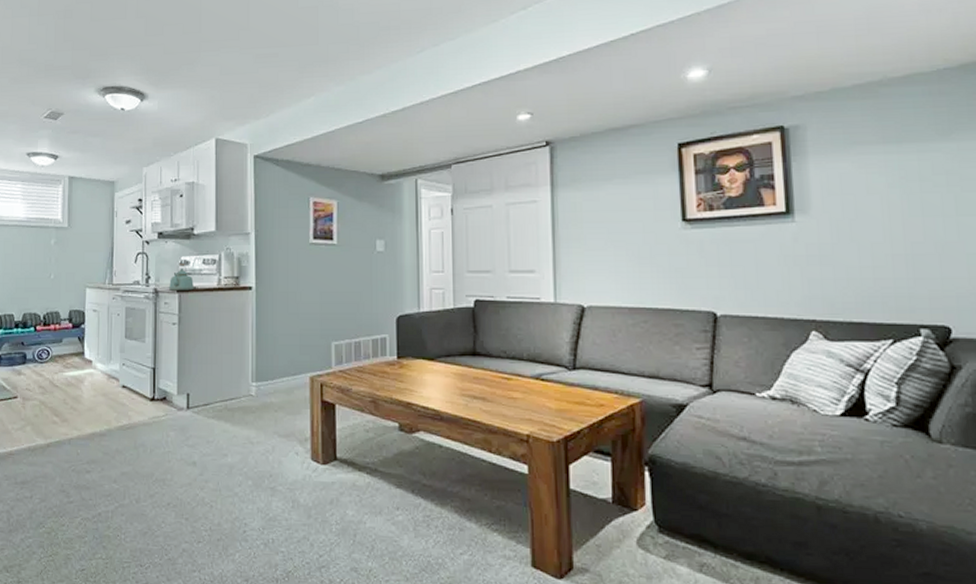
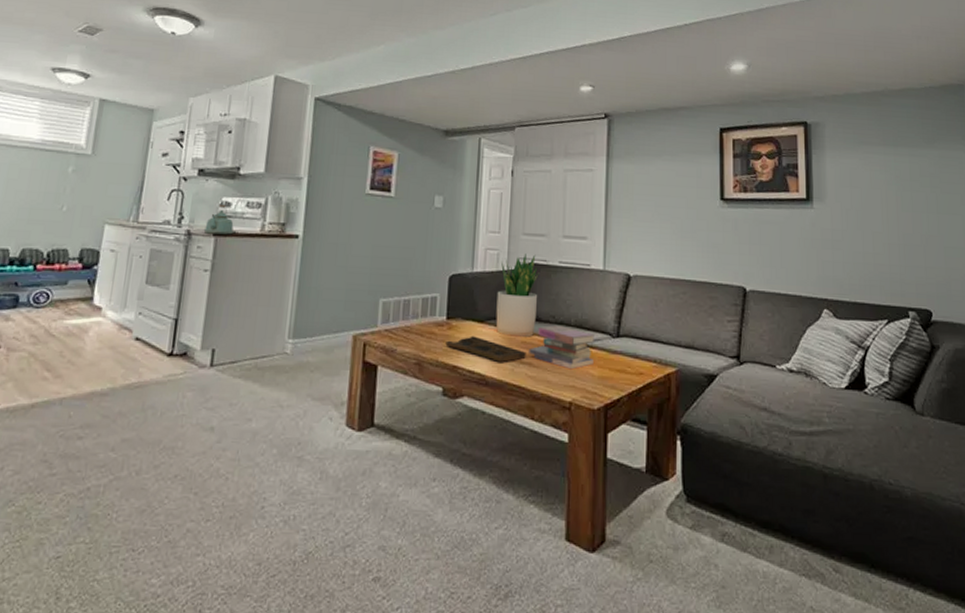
decorative tray: none [398,373,479,398] -> present [445,336,526,362]
planter: none [445,291,487,374] -> present [496,254,539,338]
books: none [482,360,550,403] -> present [529,325,594,370]

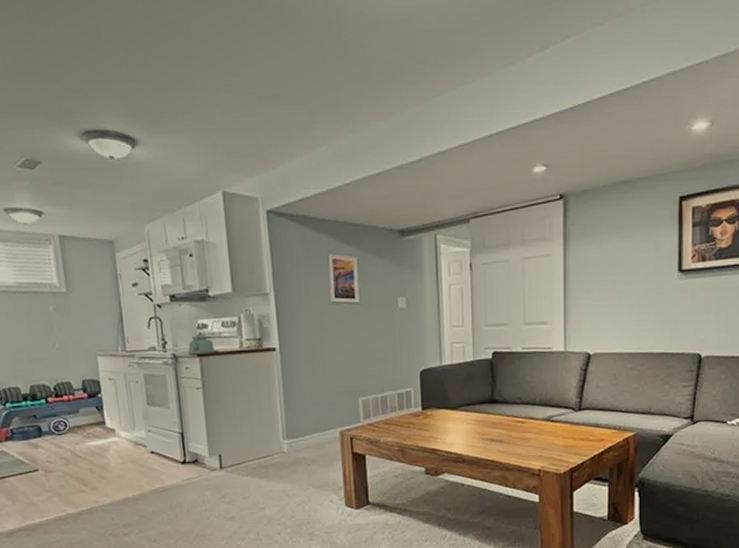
decorative tray: present [445,336,526,362] -> none [423,422,497,442]
planter: present [496,254,539,338] -> none [466,343,504,420]
books: present [529,325,594,370] -> none [499,405,558,443]

